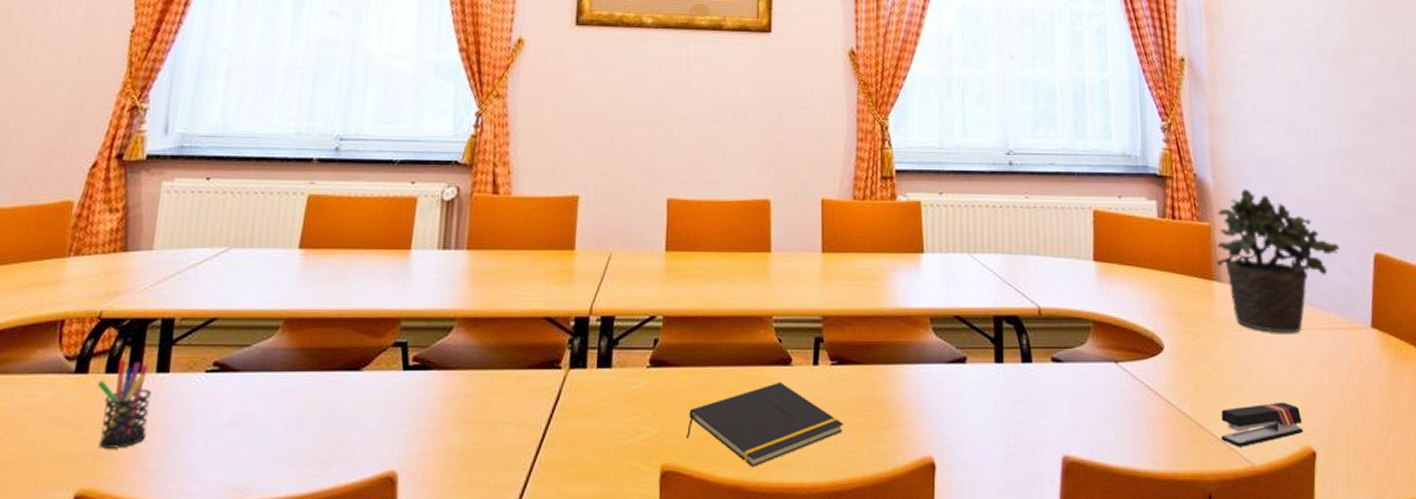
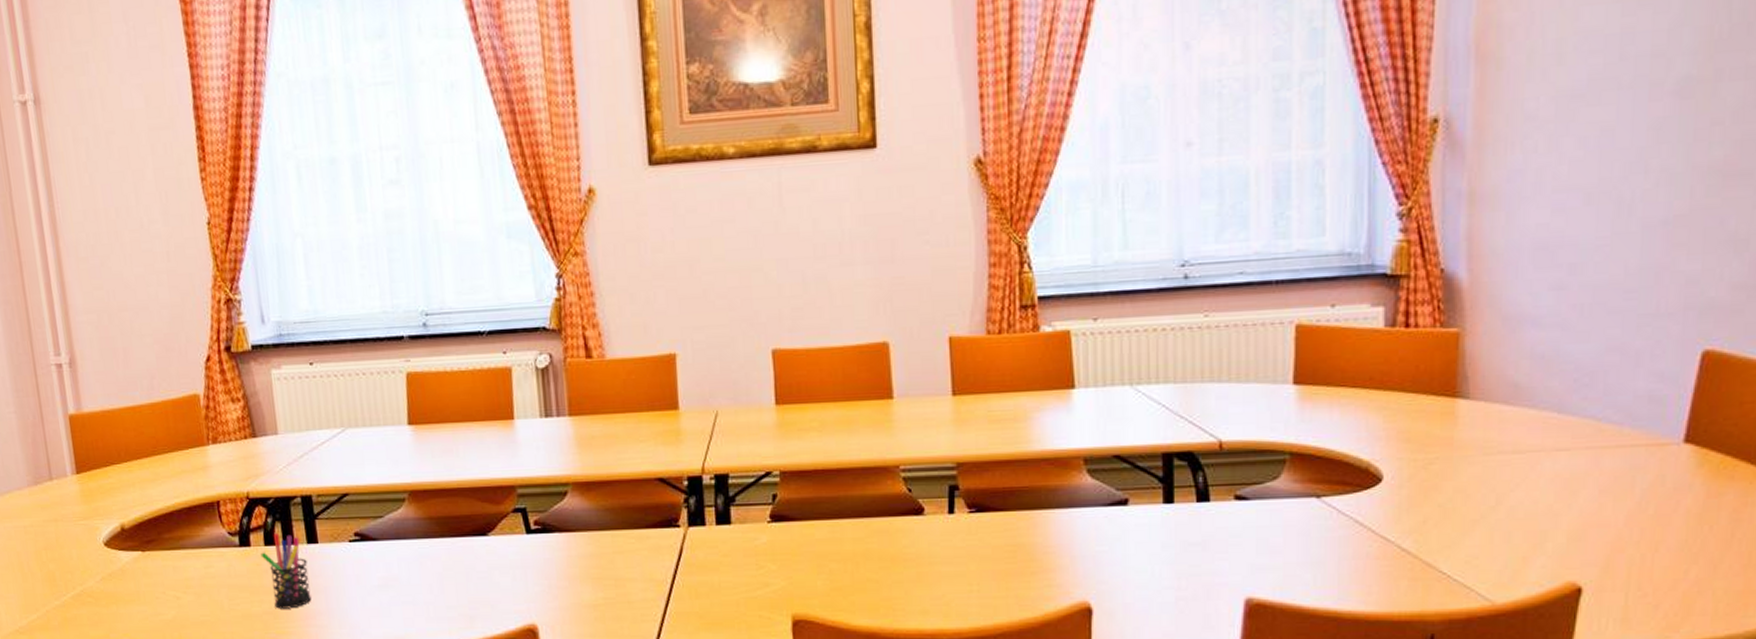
notepad: present [685,381,843,467] -> none [815,531,986,615]
potted plant: present [1217,188,1340,333] -> none [1465,281,1651,456]
stapler: present [1221,402,1303,447] -> none [1452,533,1567,584]

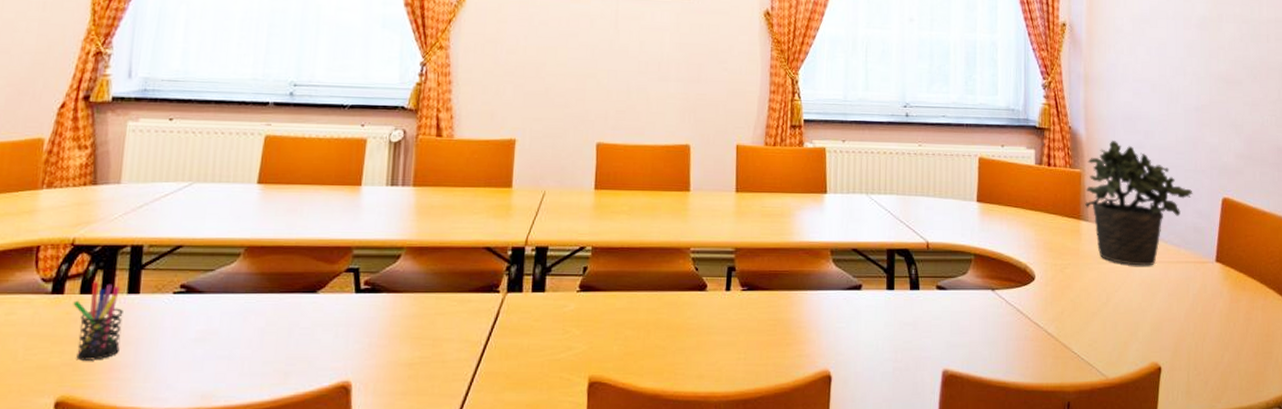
potted plant: none [1465,281,1651,456] -> present [1085,140,1193,266]

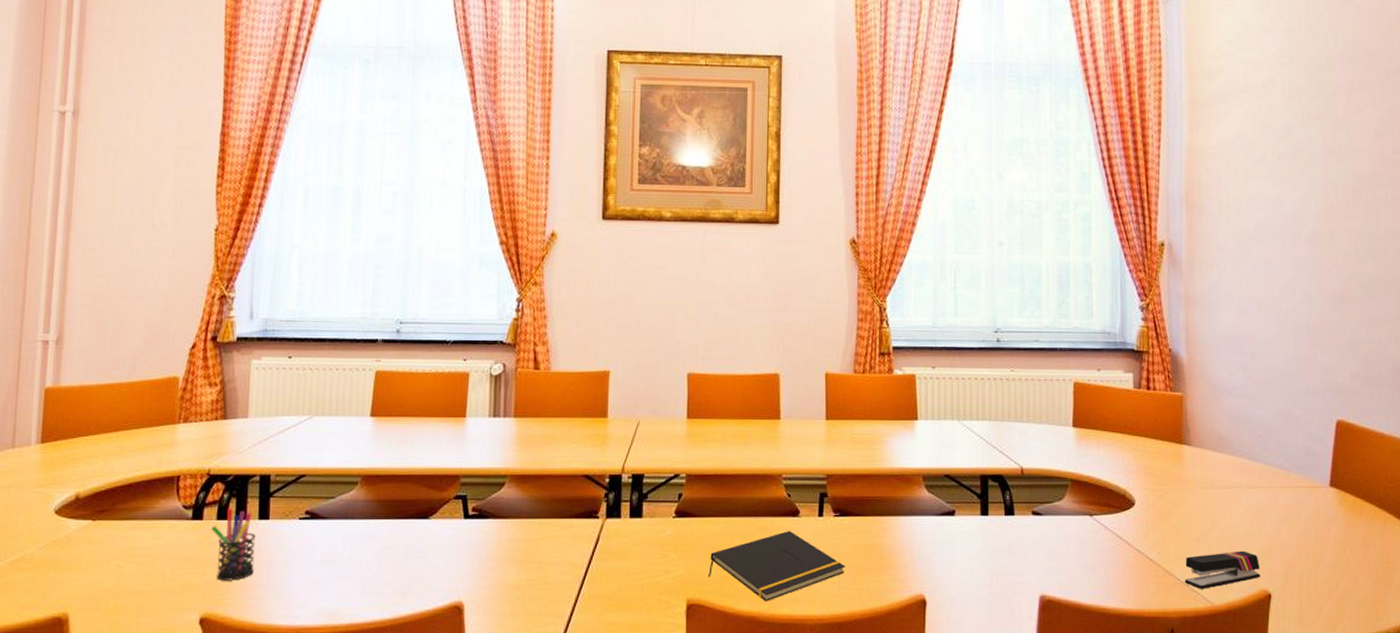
notepad: none [611,305,752,378] -> present [707,530,845,601]
stapler: none [1080,324,1152,363] -> present [1184,551,1261,589]
potted plant: present [1085,140,1193,266] -> none [1187,362,1304,491]

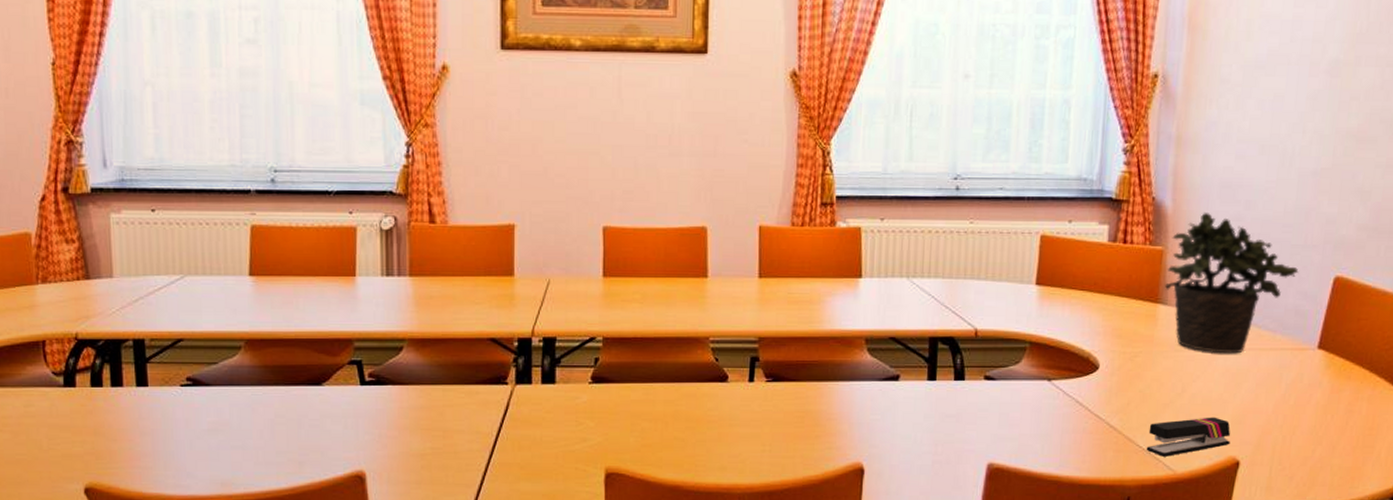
pen holder: present [211,509,256,581] -> none [86,375,137,450]
notepad: present [707,530,845,601] -> none [627,396,777,470]
potted plant: none [1187,362,1304,491] -> present [1165,212,1299,354]

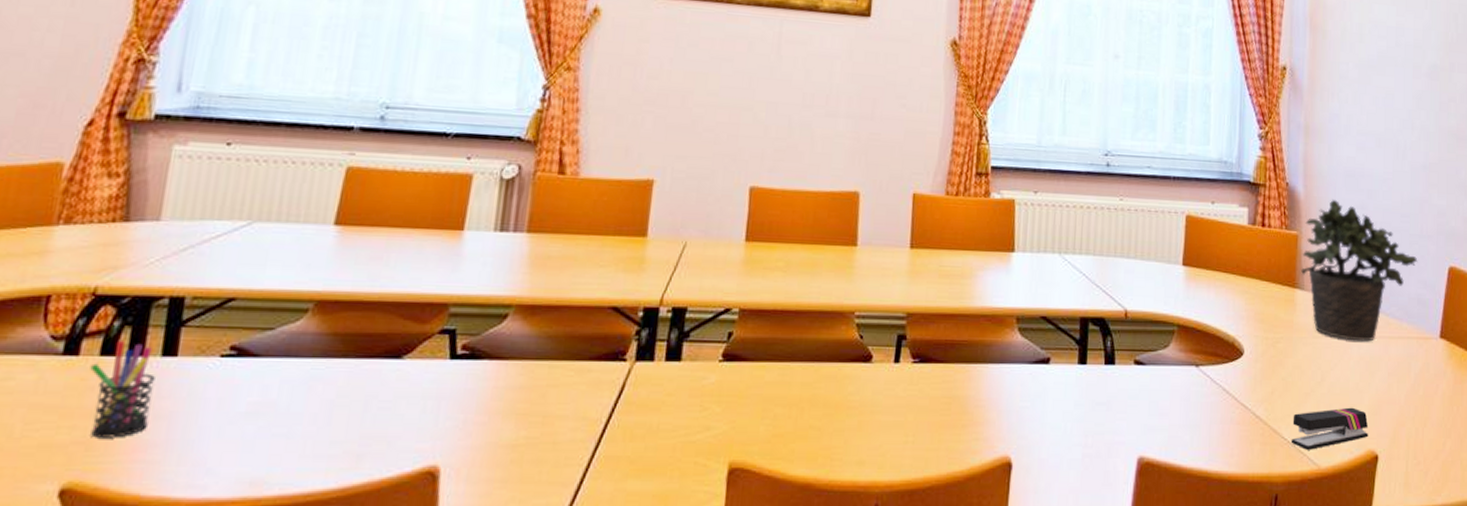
pen holder: none [86,375,137,450] -> present [90,341,155,438]

